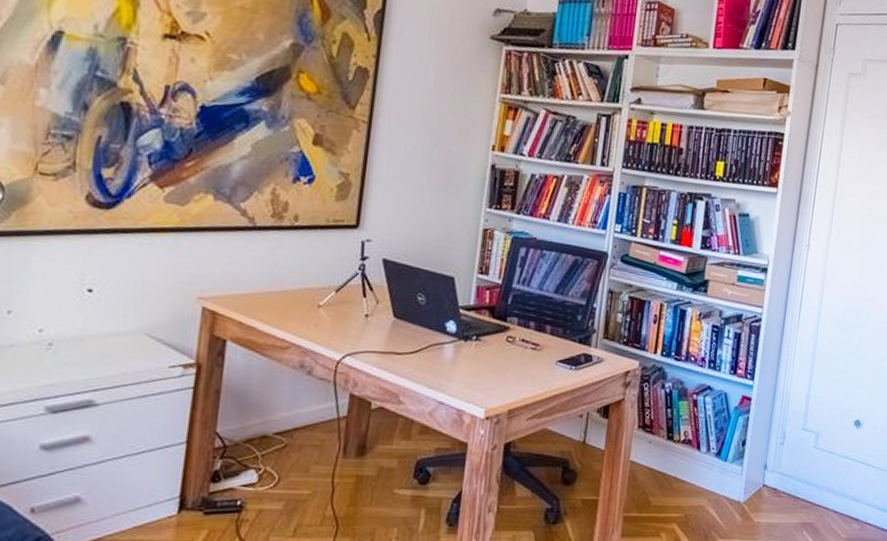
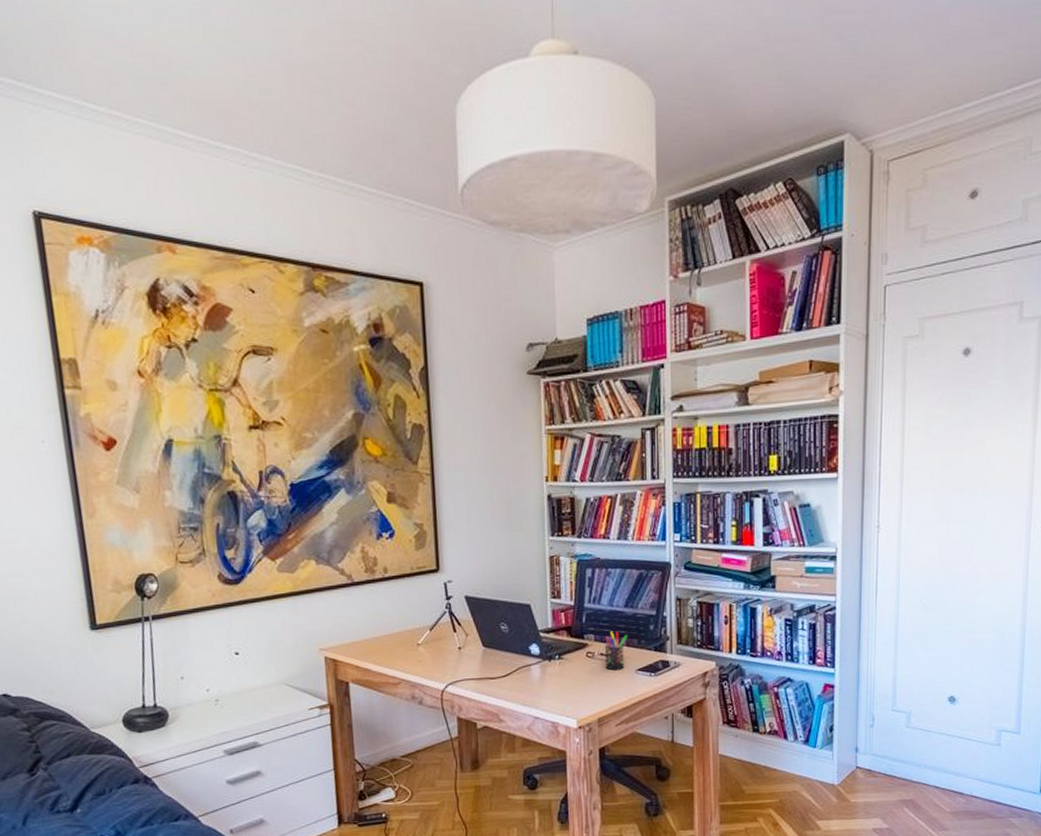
pen holder: none [524,316,553,360] -> present [604,631,628,671]

